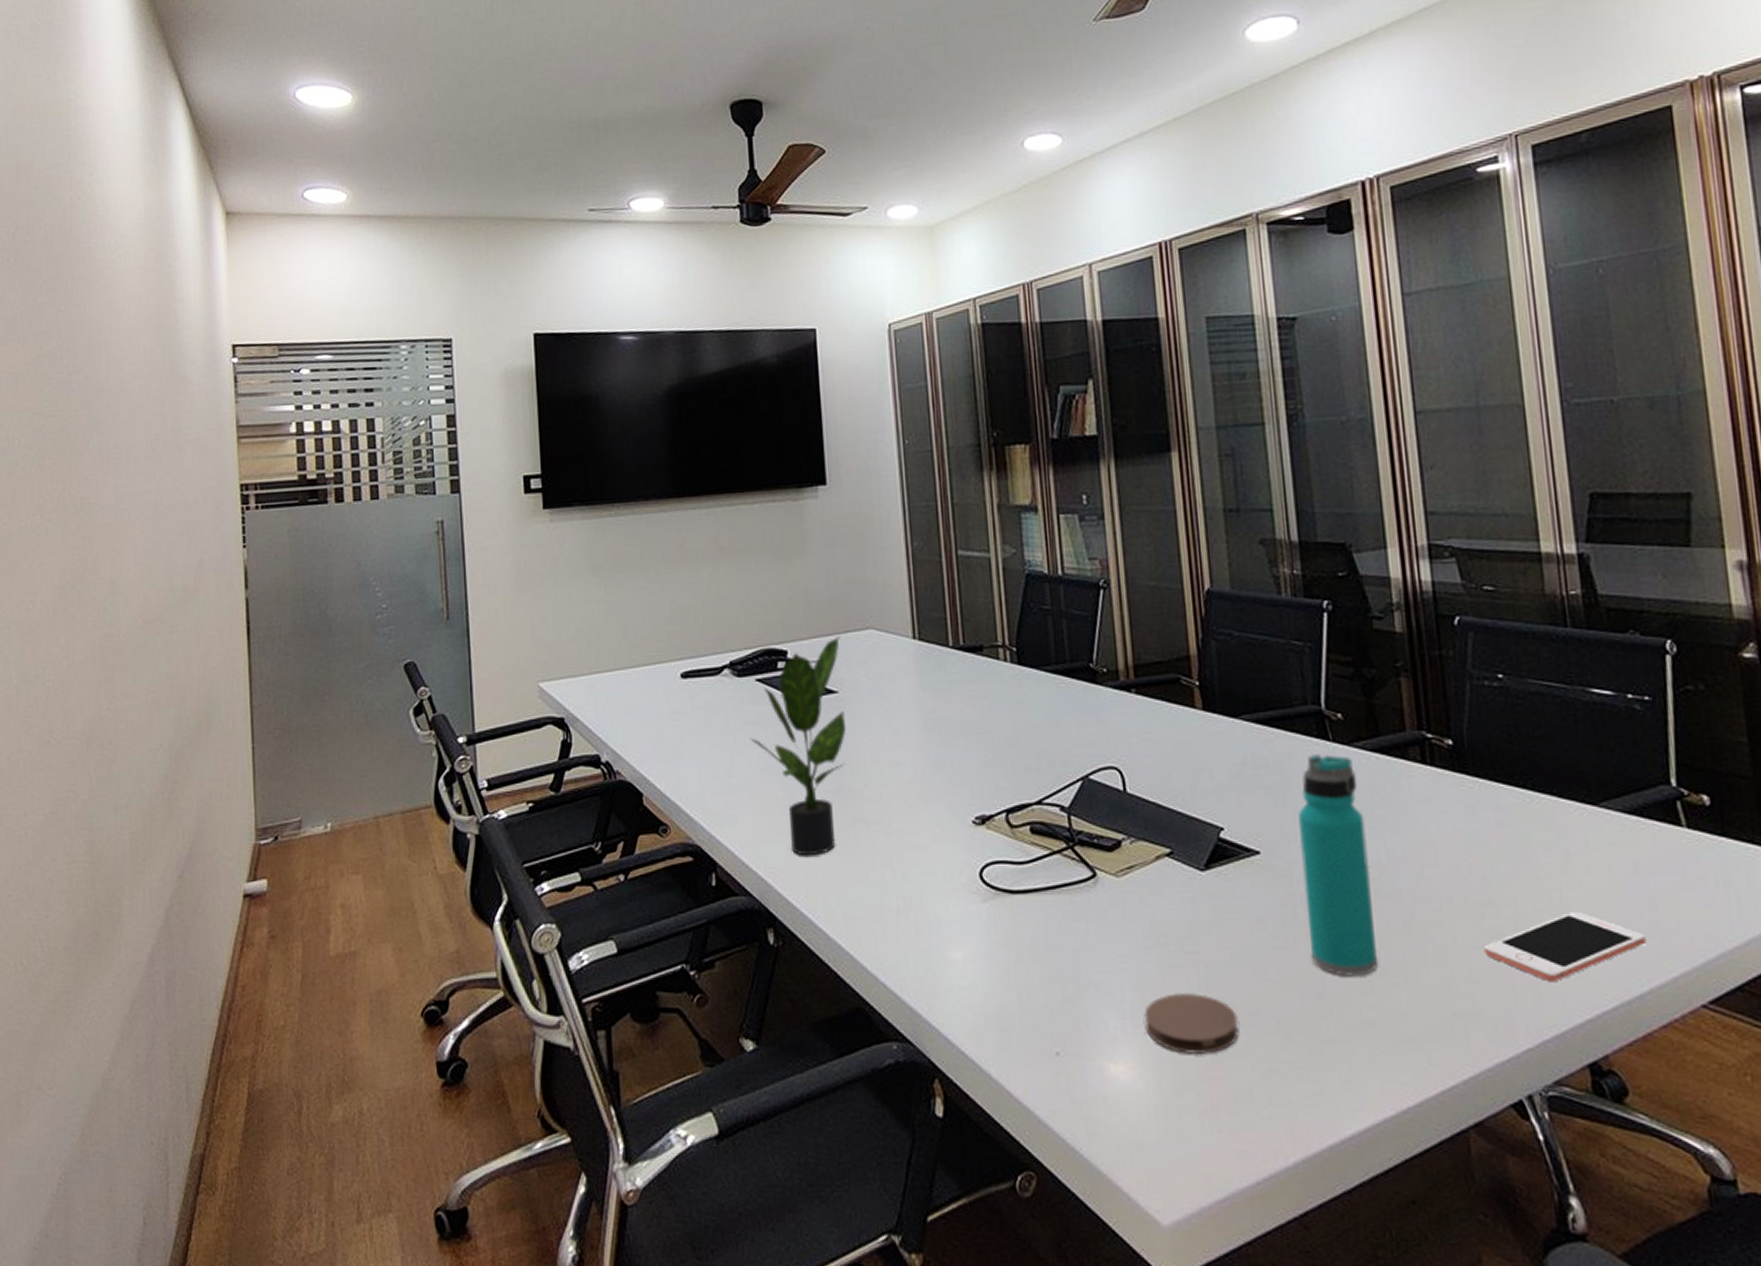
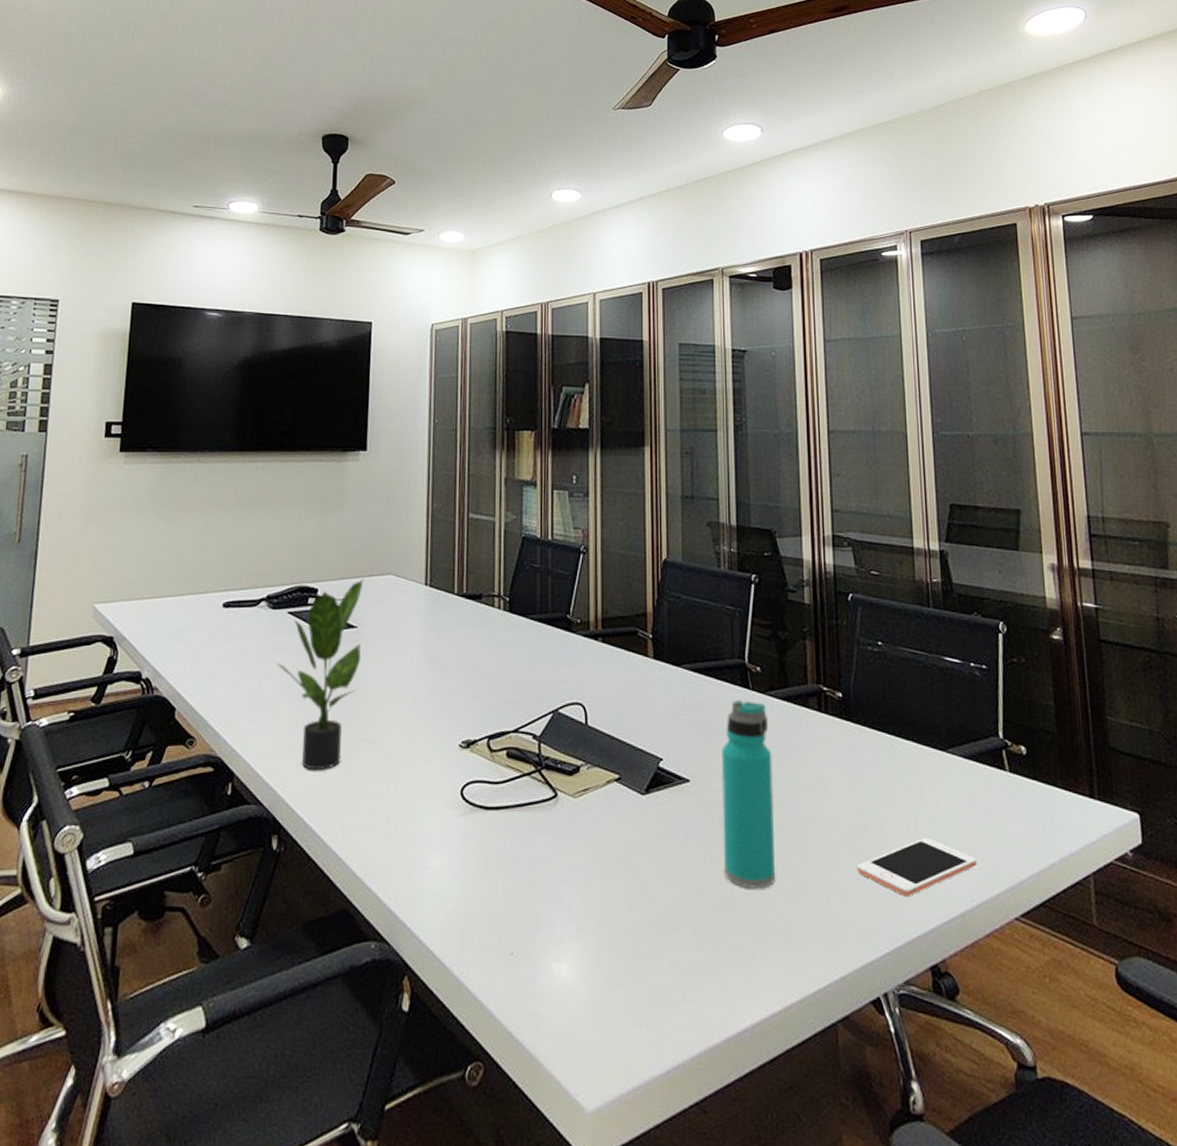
coaster: present [1144,992,1239,1056] -> none [586,900,662,957]

